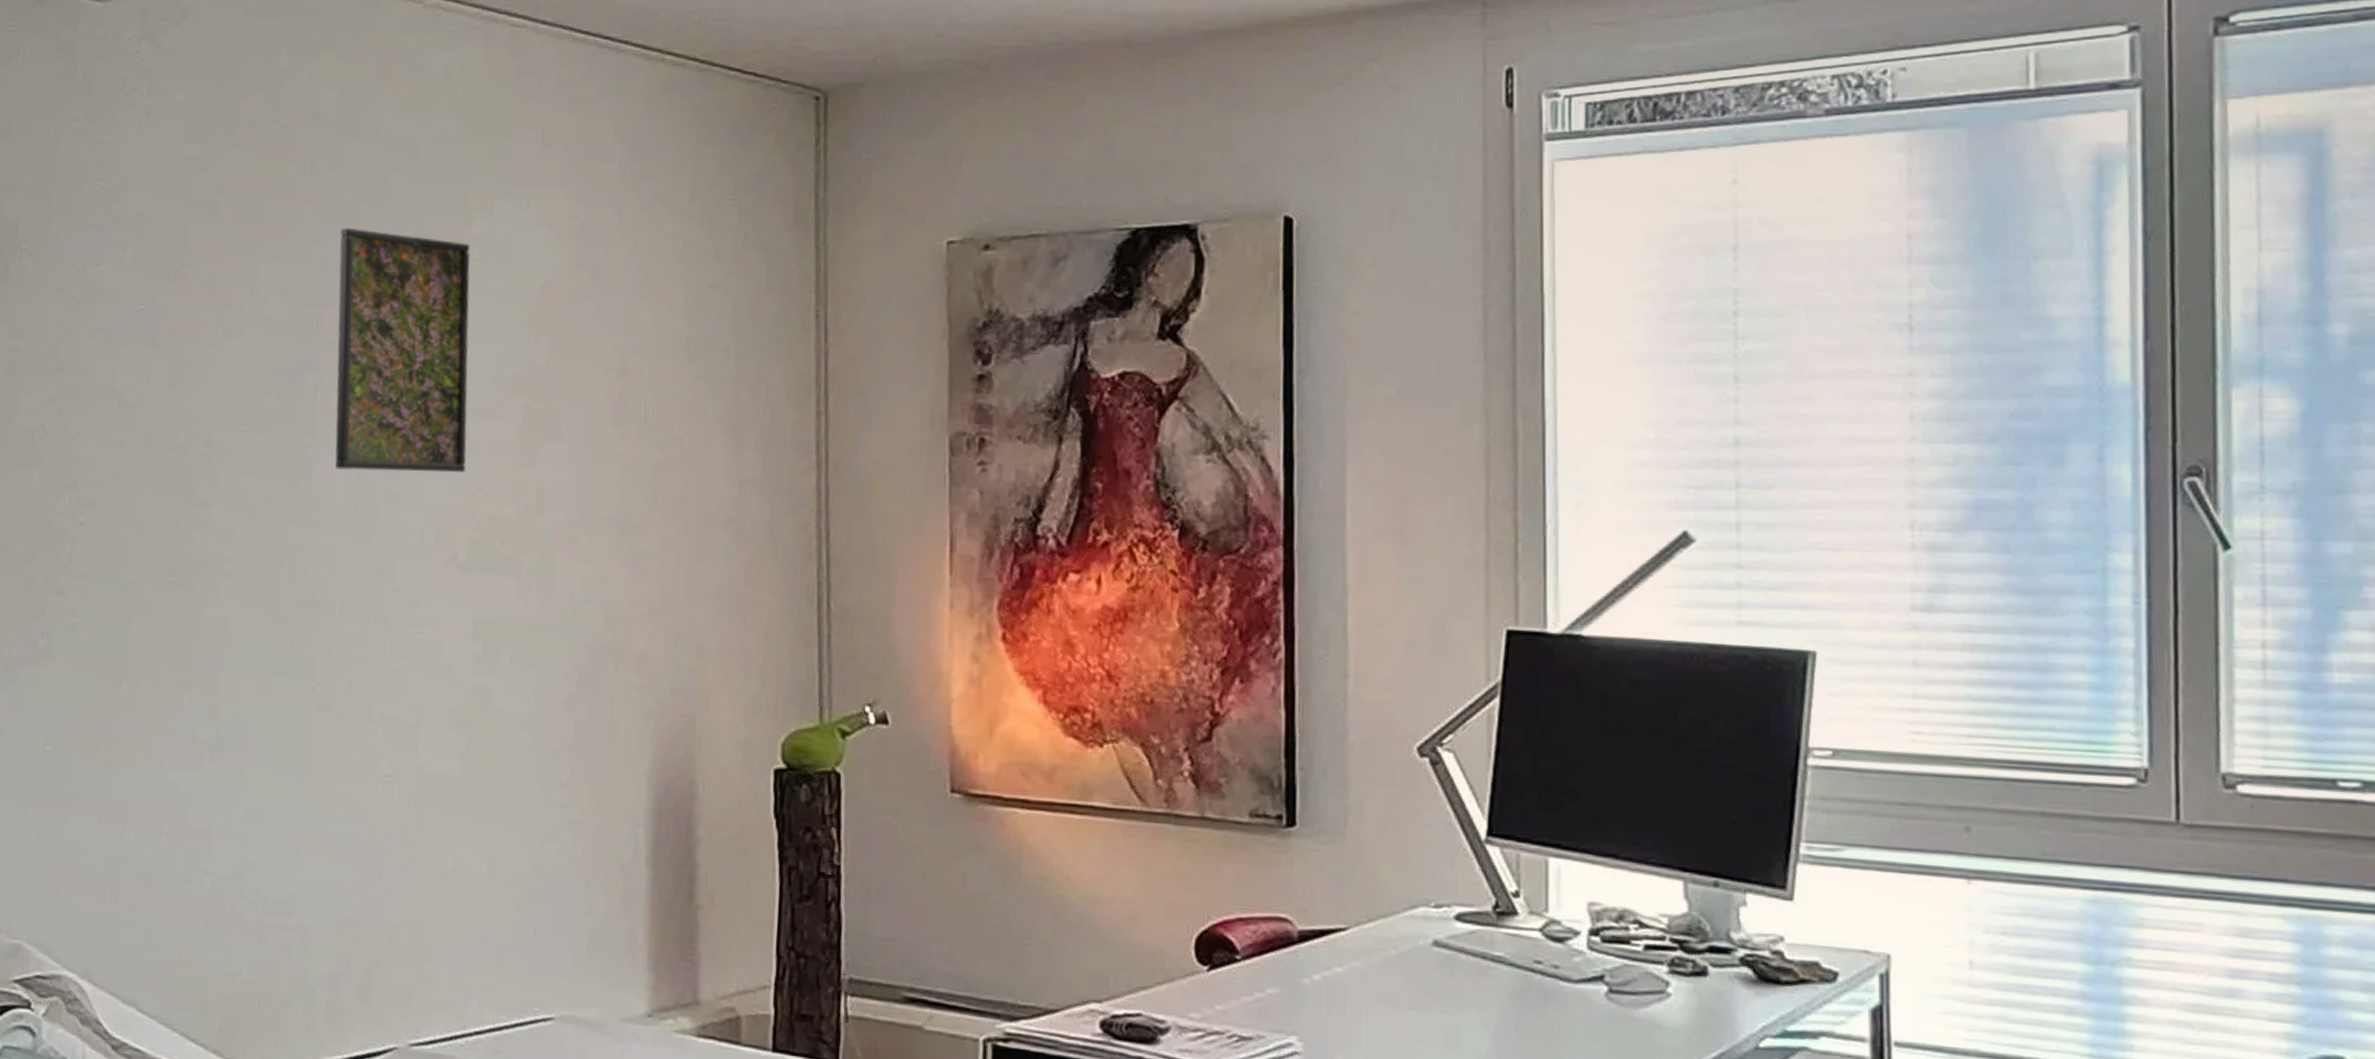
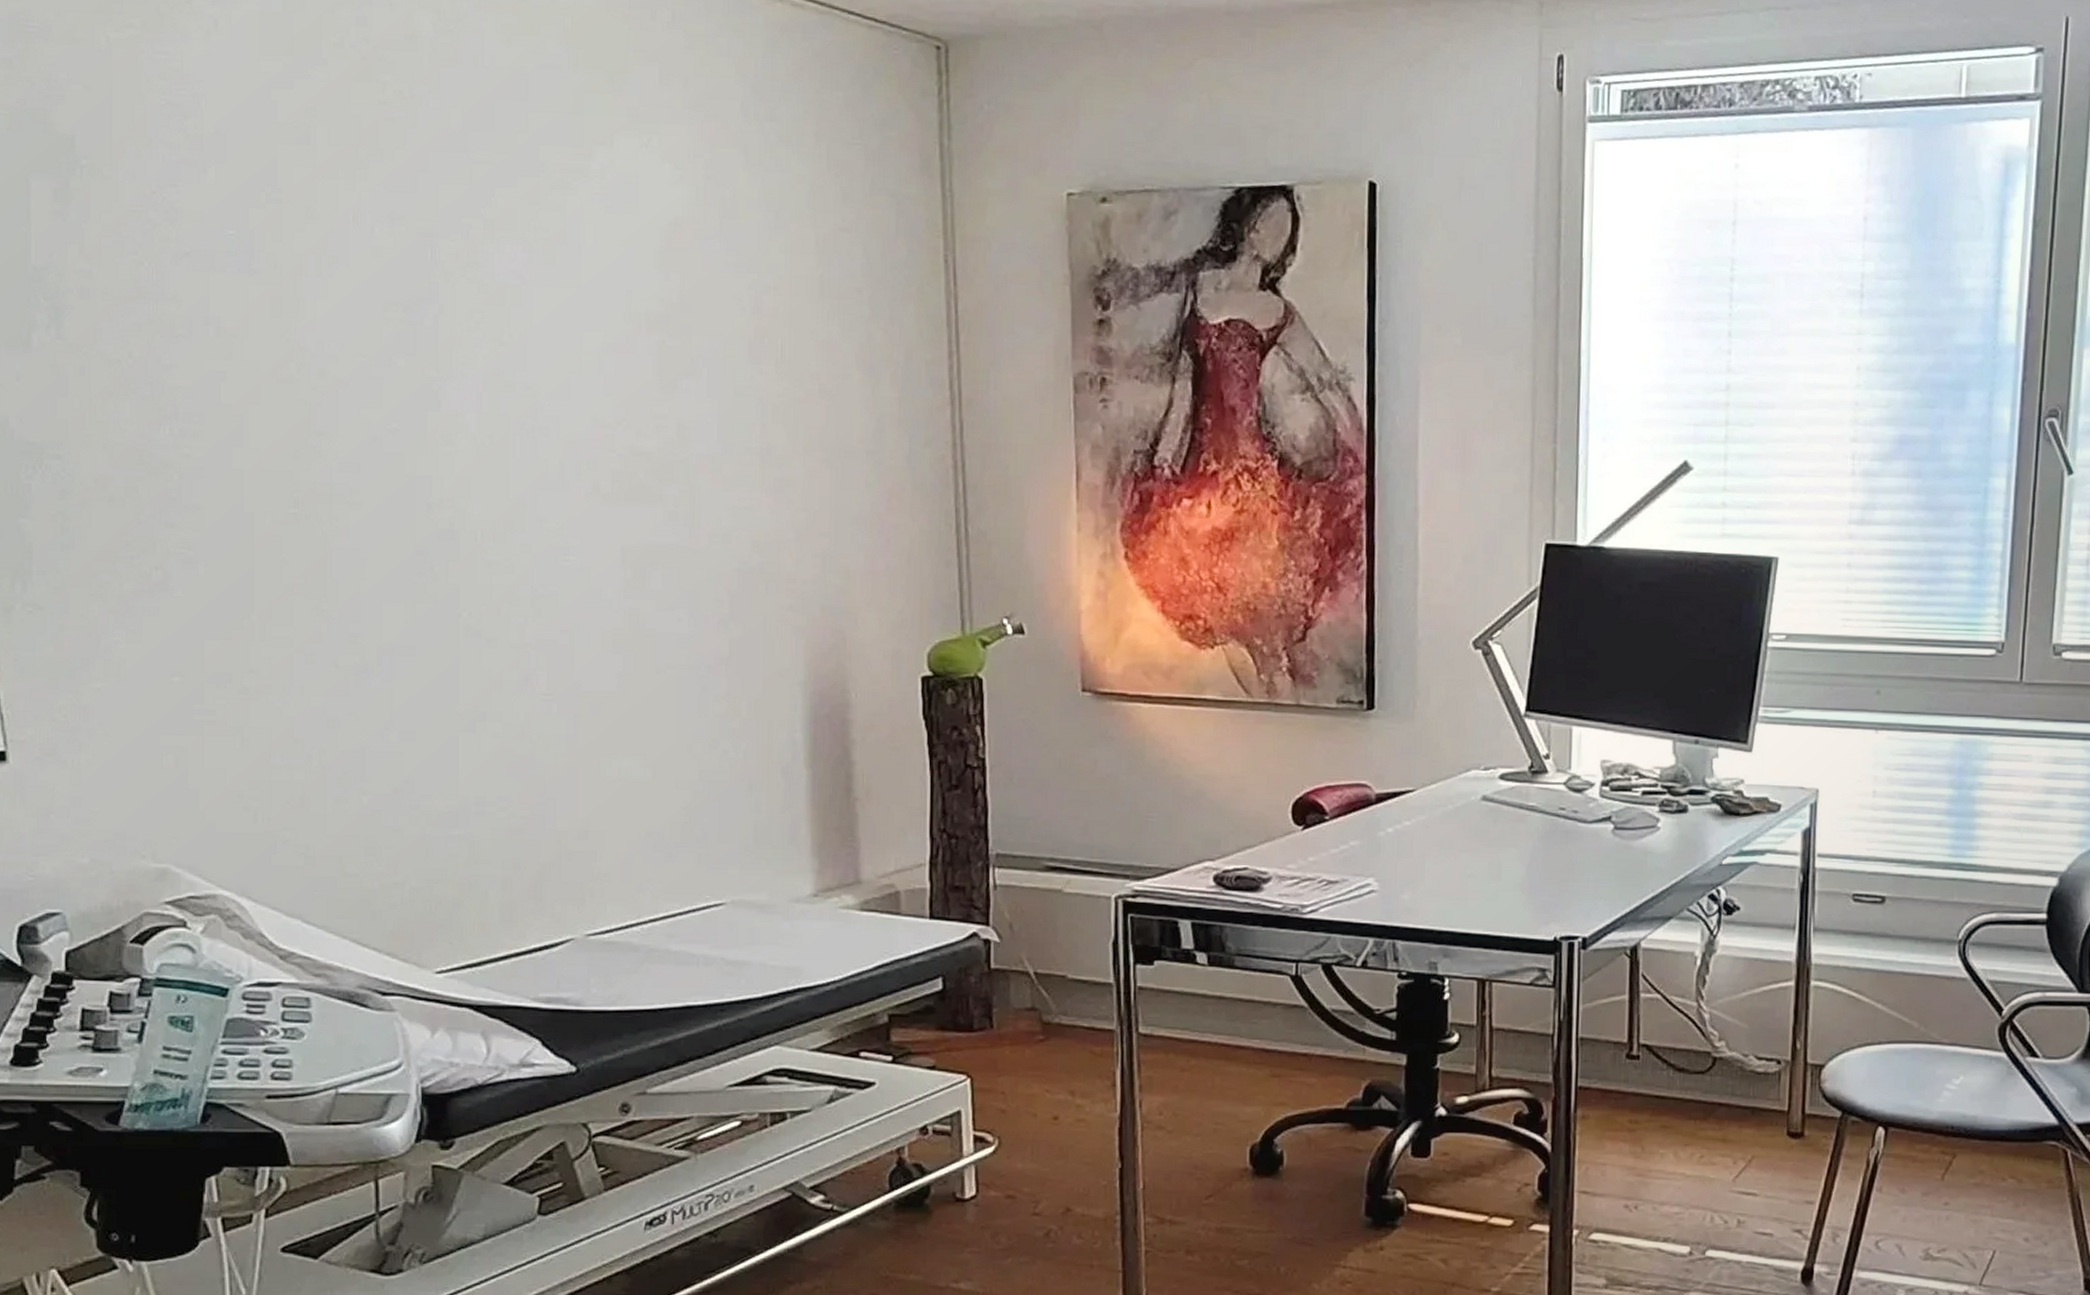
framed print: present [335,227,471,473] -> none [448,156,602,406]

